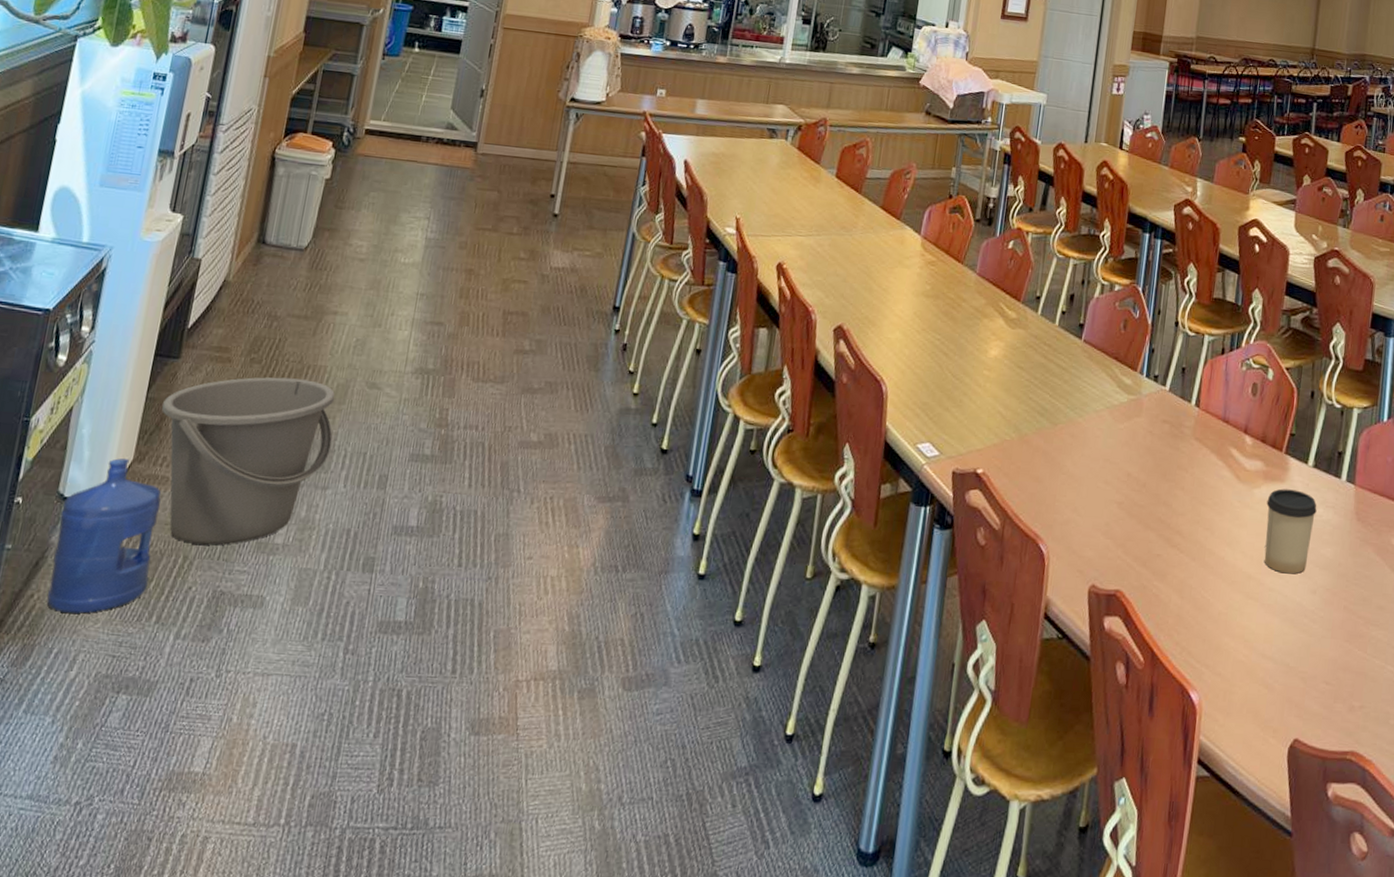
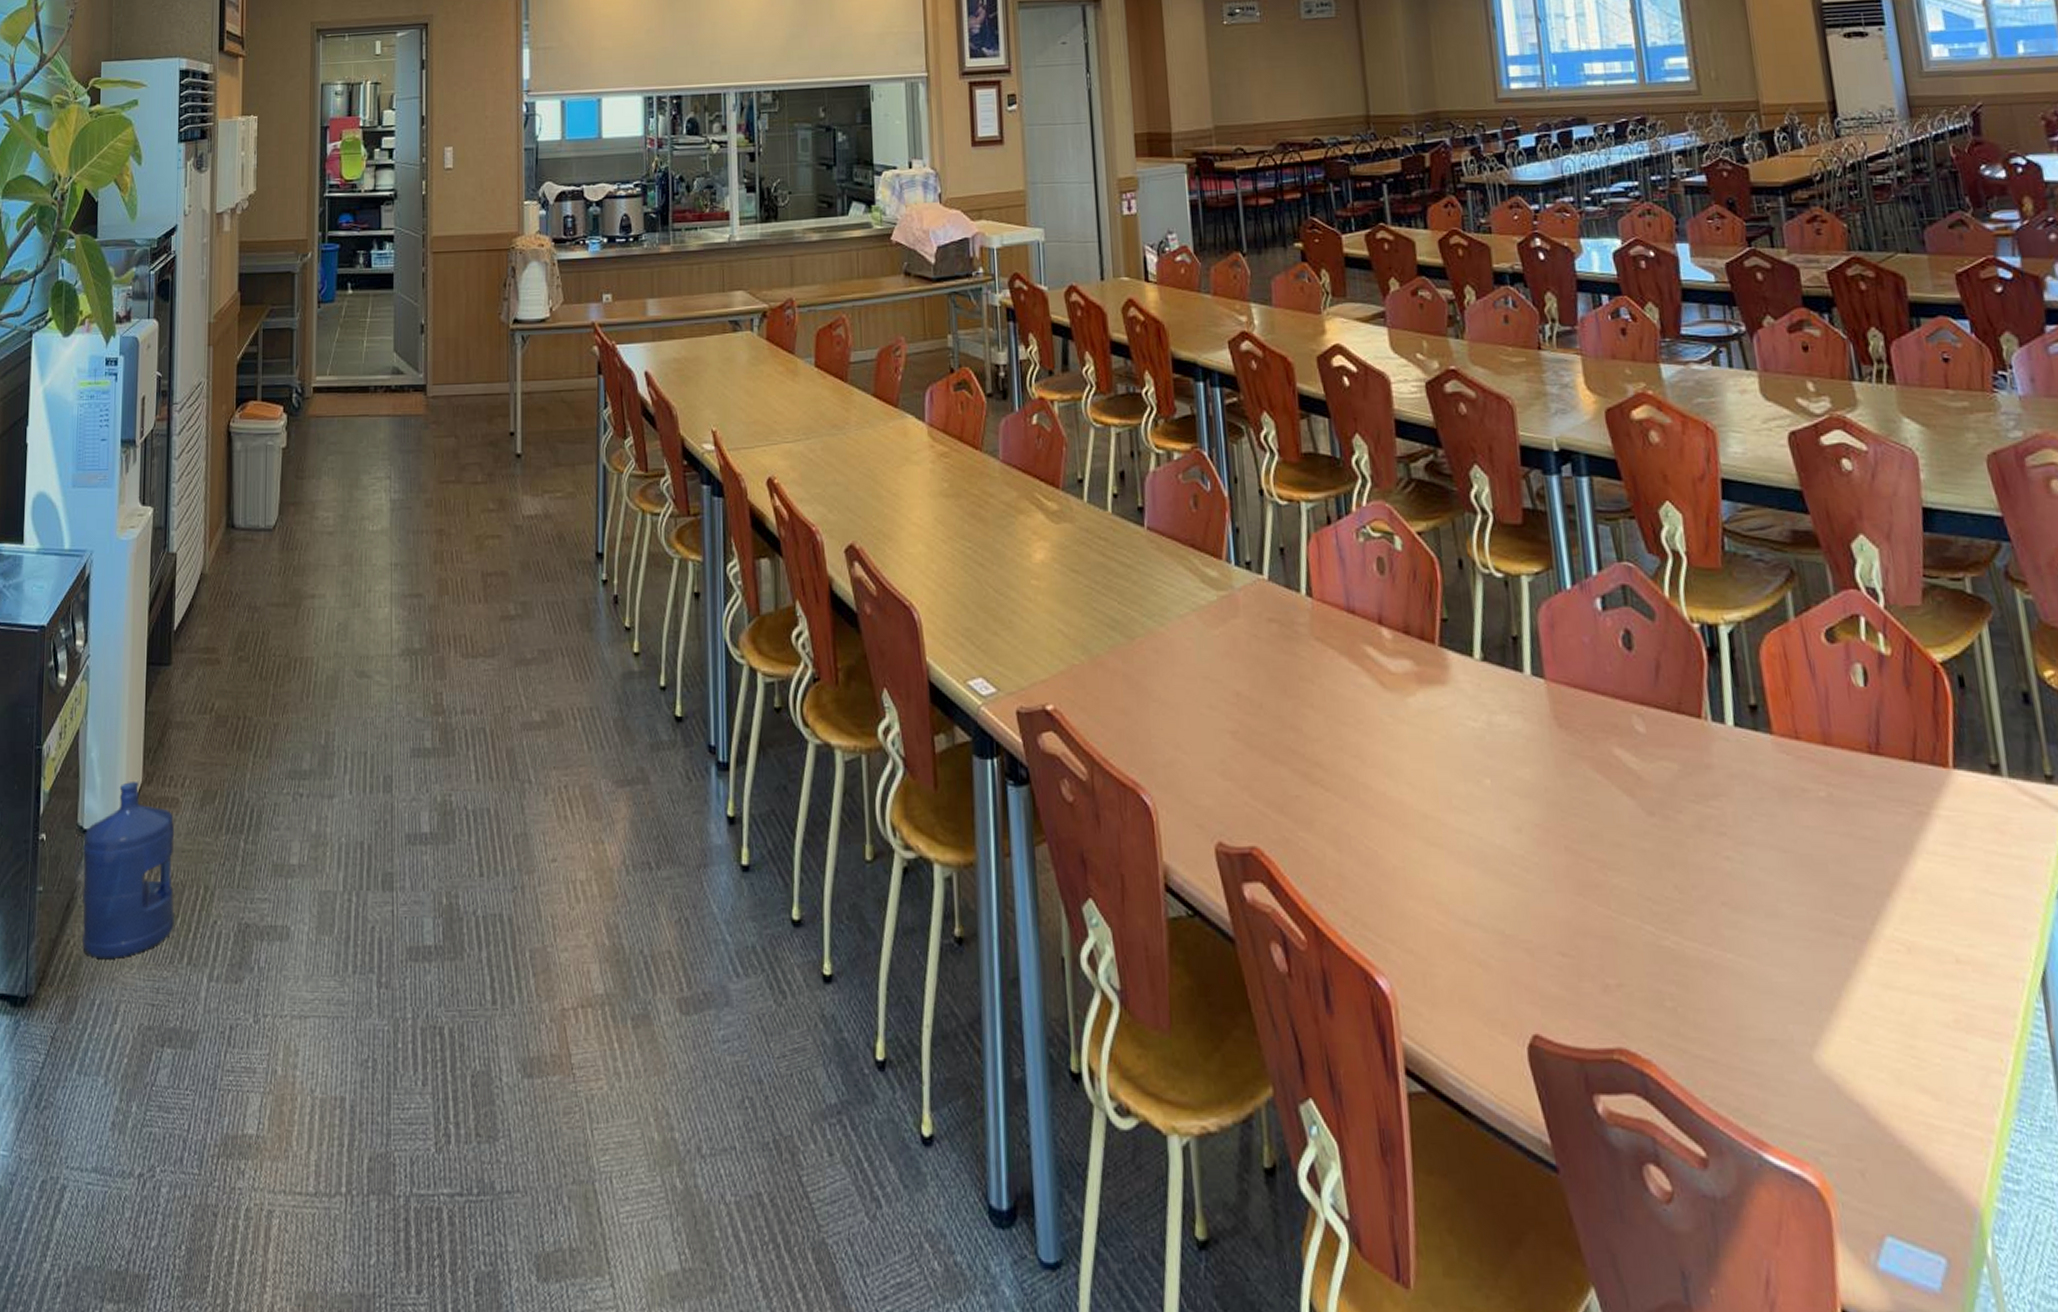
bucket: present [161,377,335,545] -> none [162,675,331,872]
cup: present [1264,488,1317,574] -> none [1427,693,1500,808]

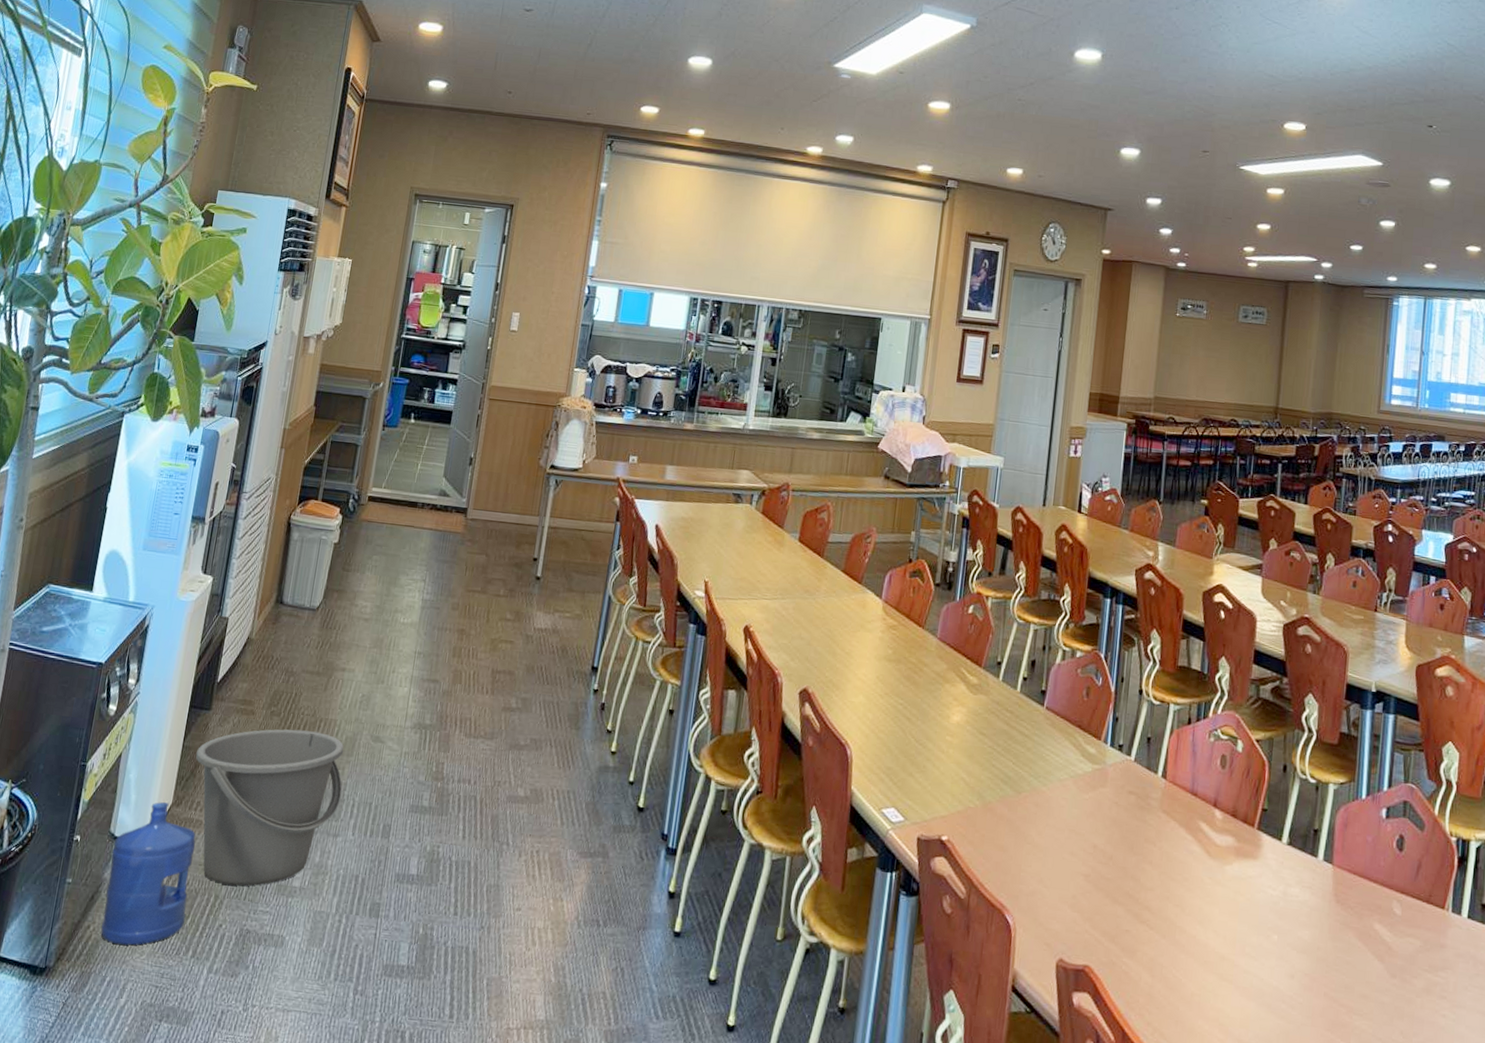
bucket: none [162,675,331,872] -> present [196,729,344,886]

